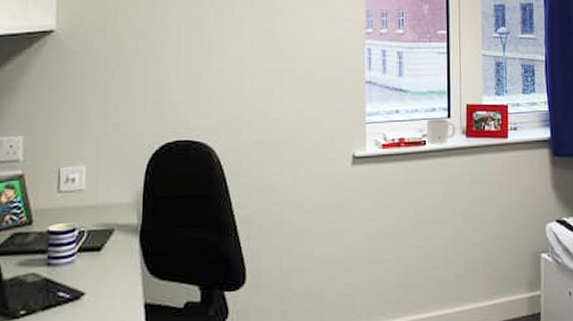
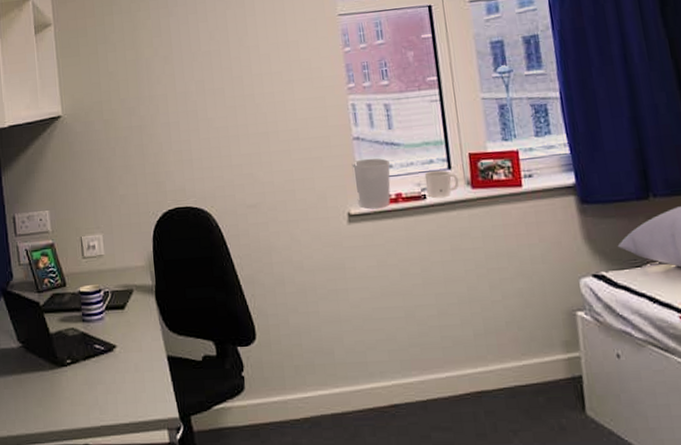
candle holder: none [361,102,396,152] -> present [351,158,391,210]

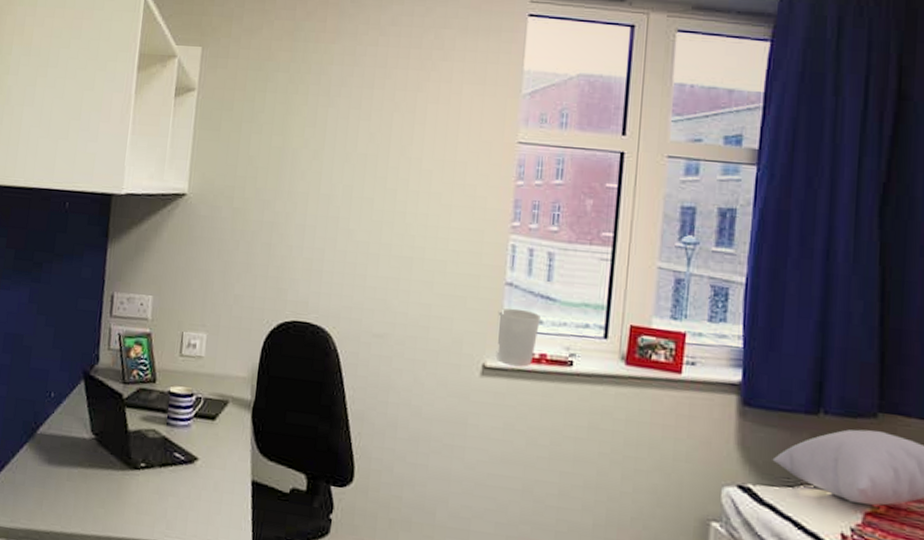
mug: present [424,170,459,199] -> none [574,336,613,370]

